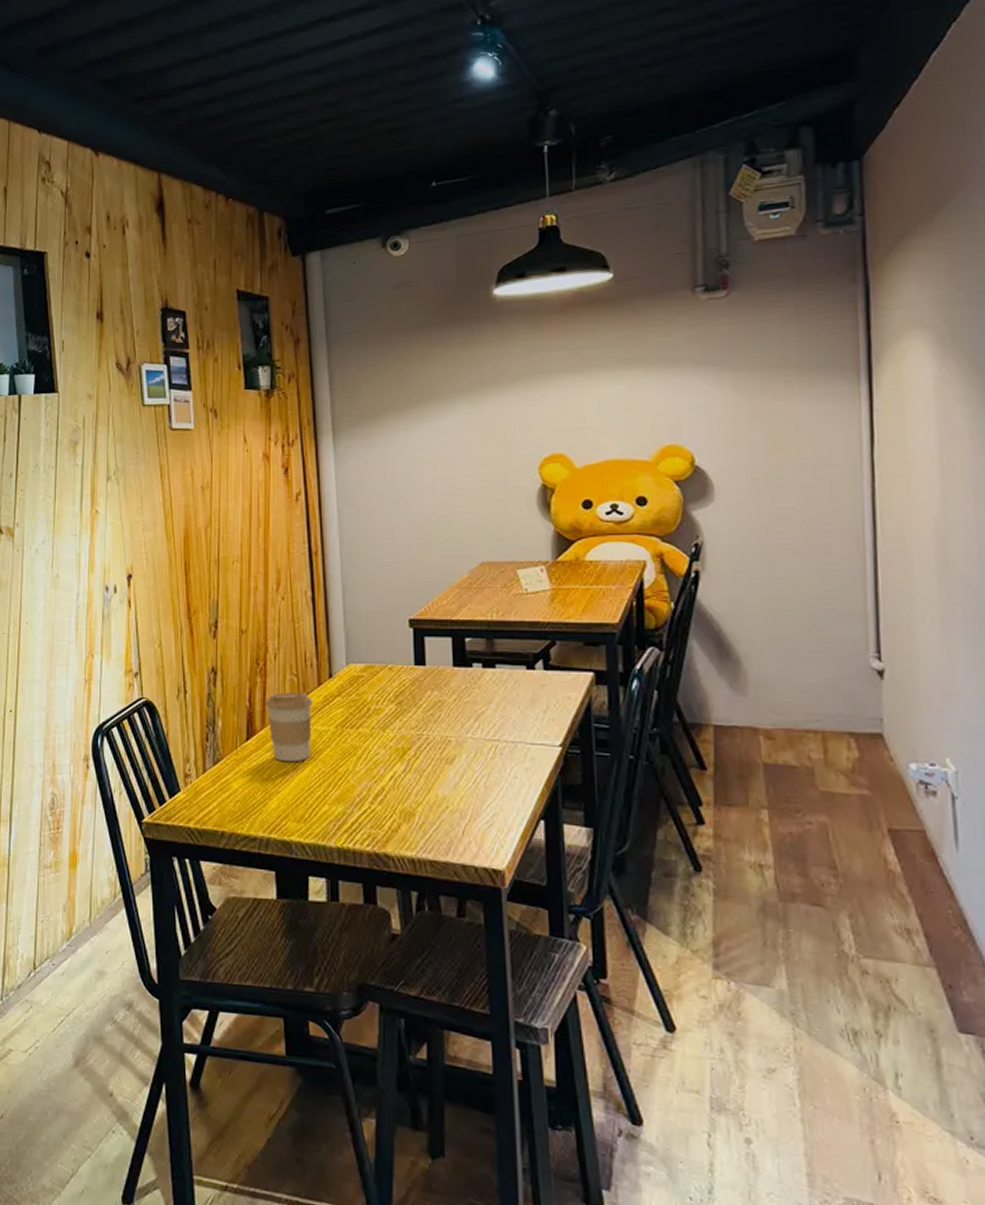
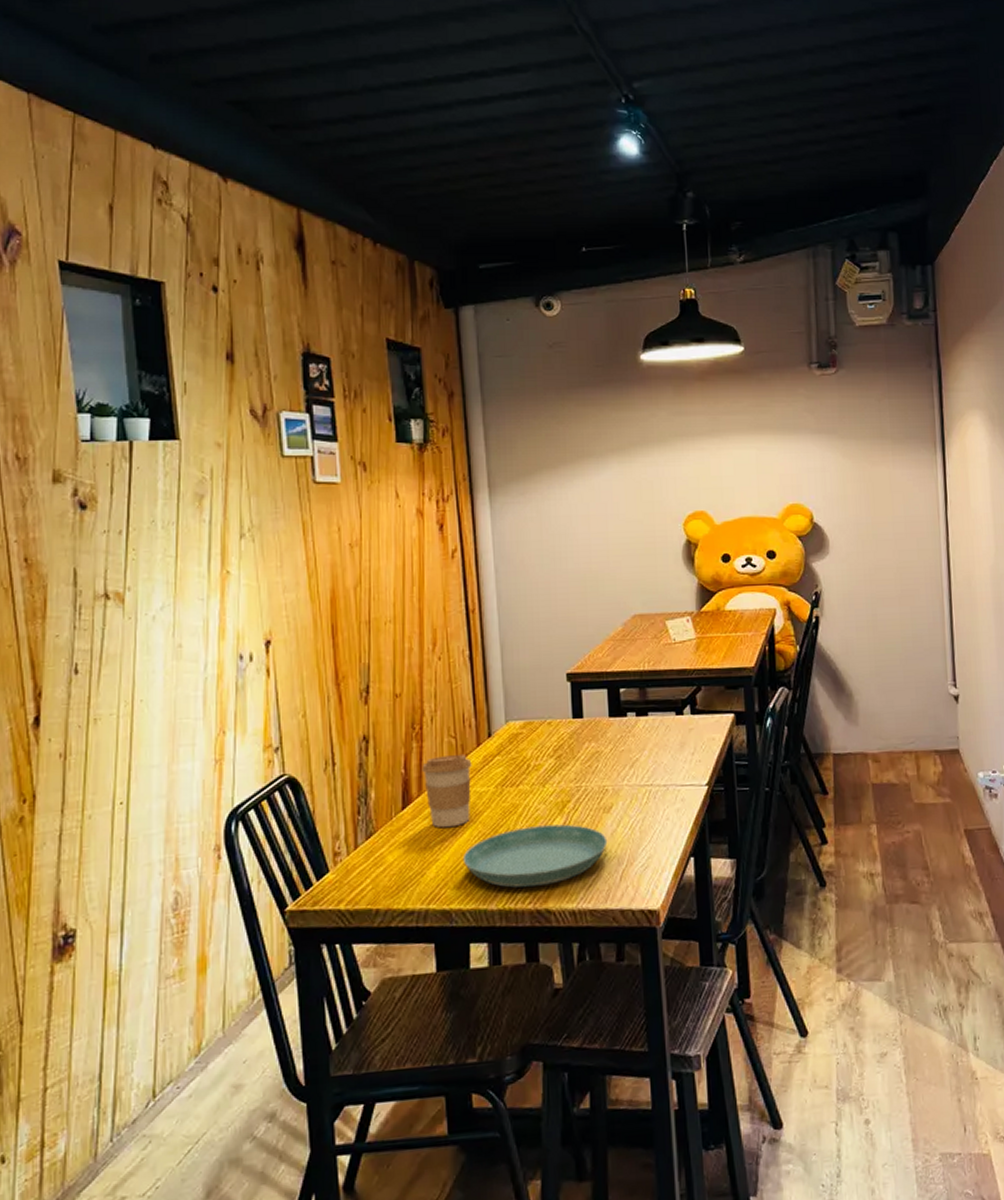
saucer: none [302,769,450,830] -> present [462,824,608,888]

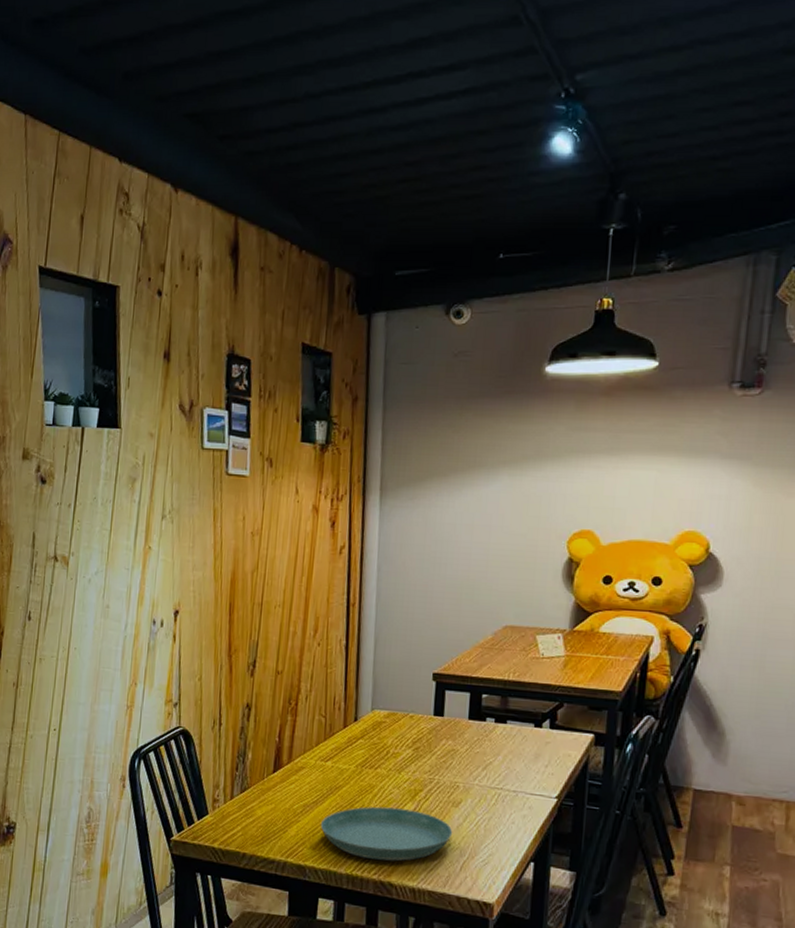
coffee cup: present [422,755,472,828] -> none [293,731,338,796]

